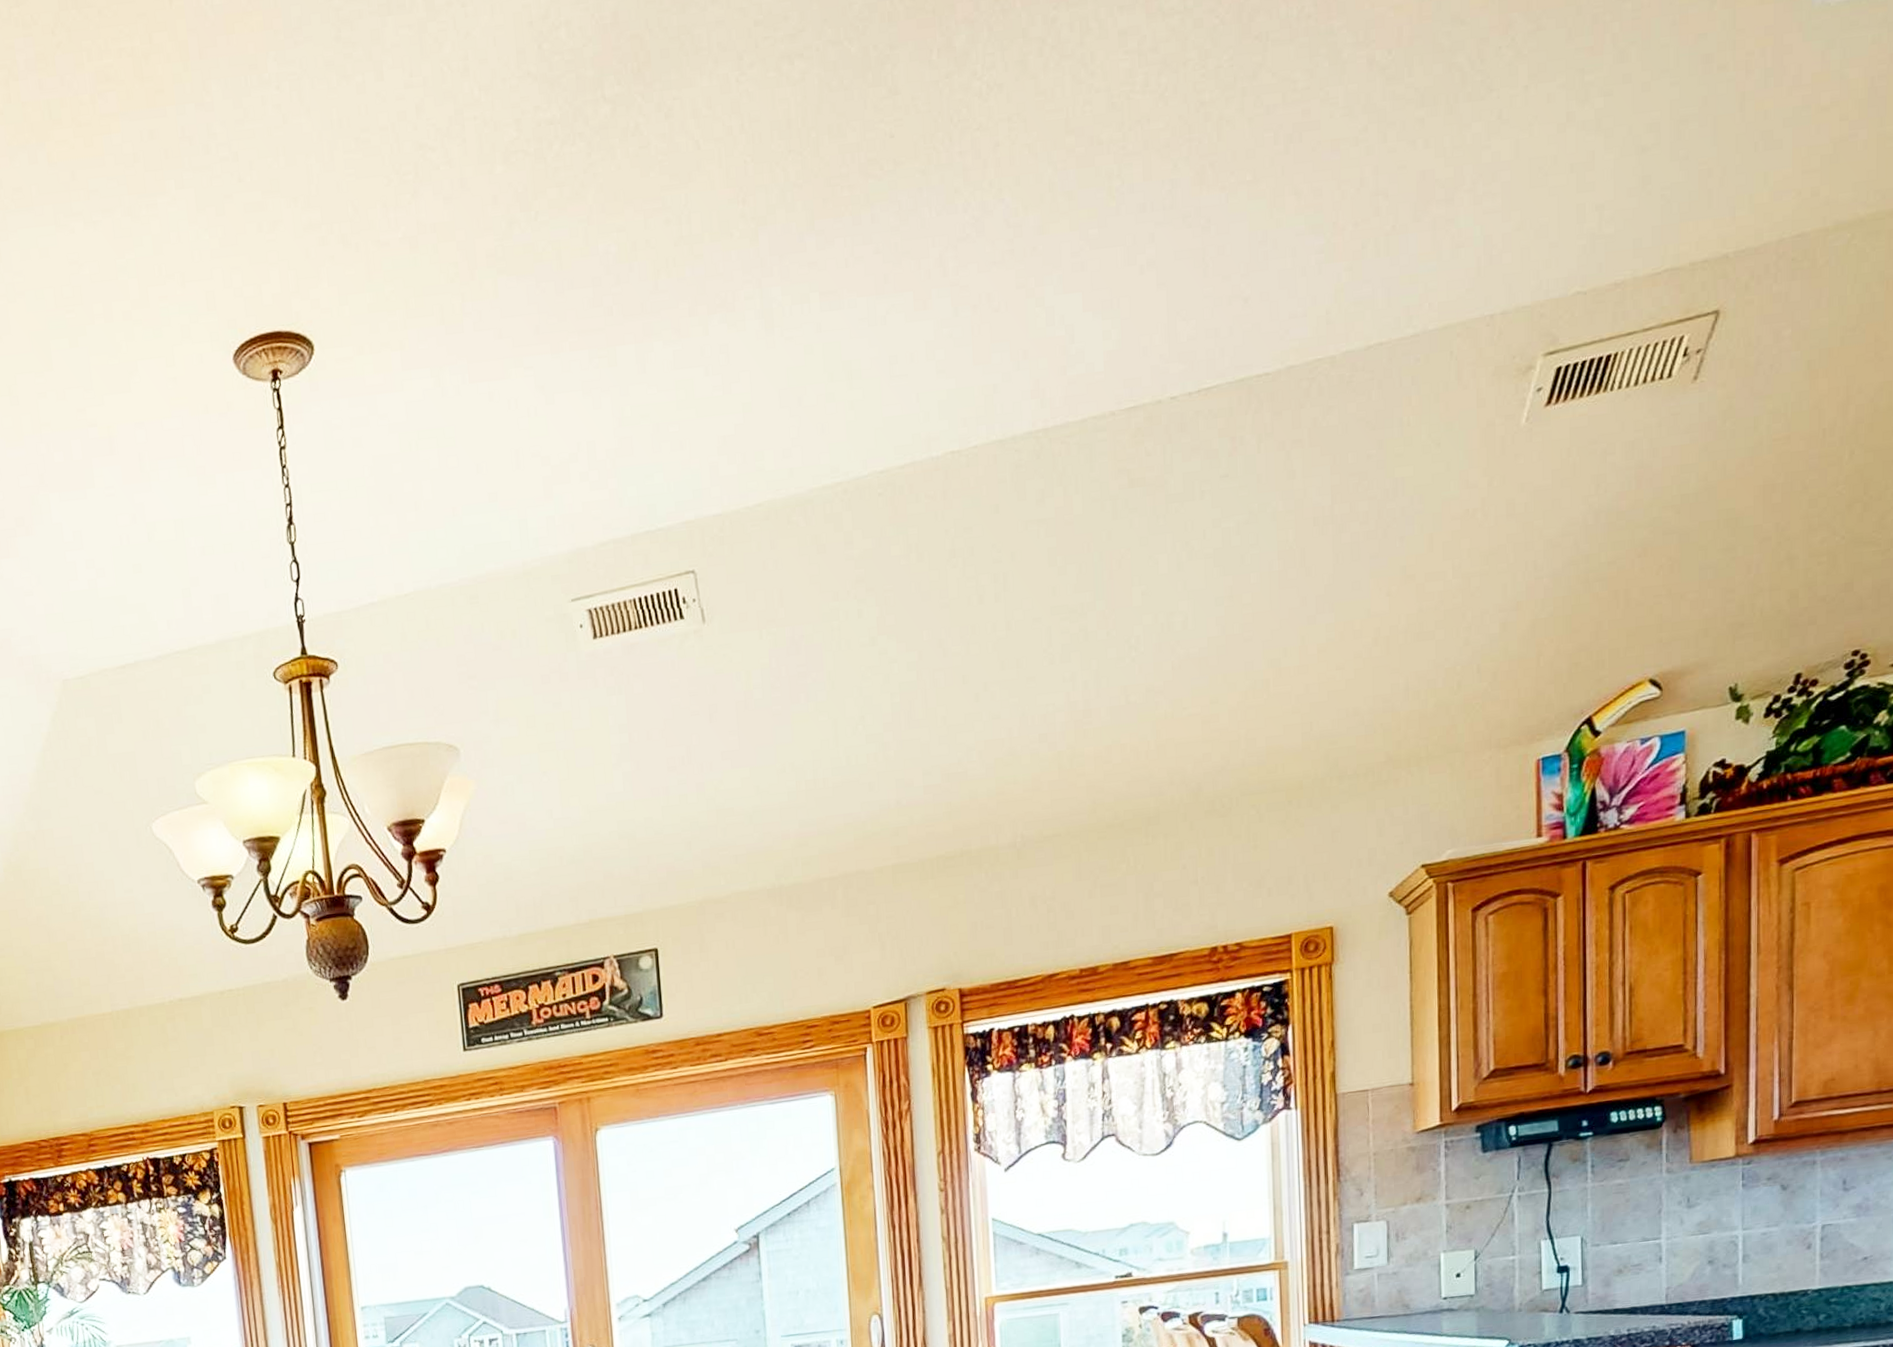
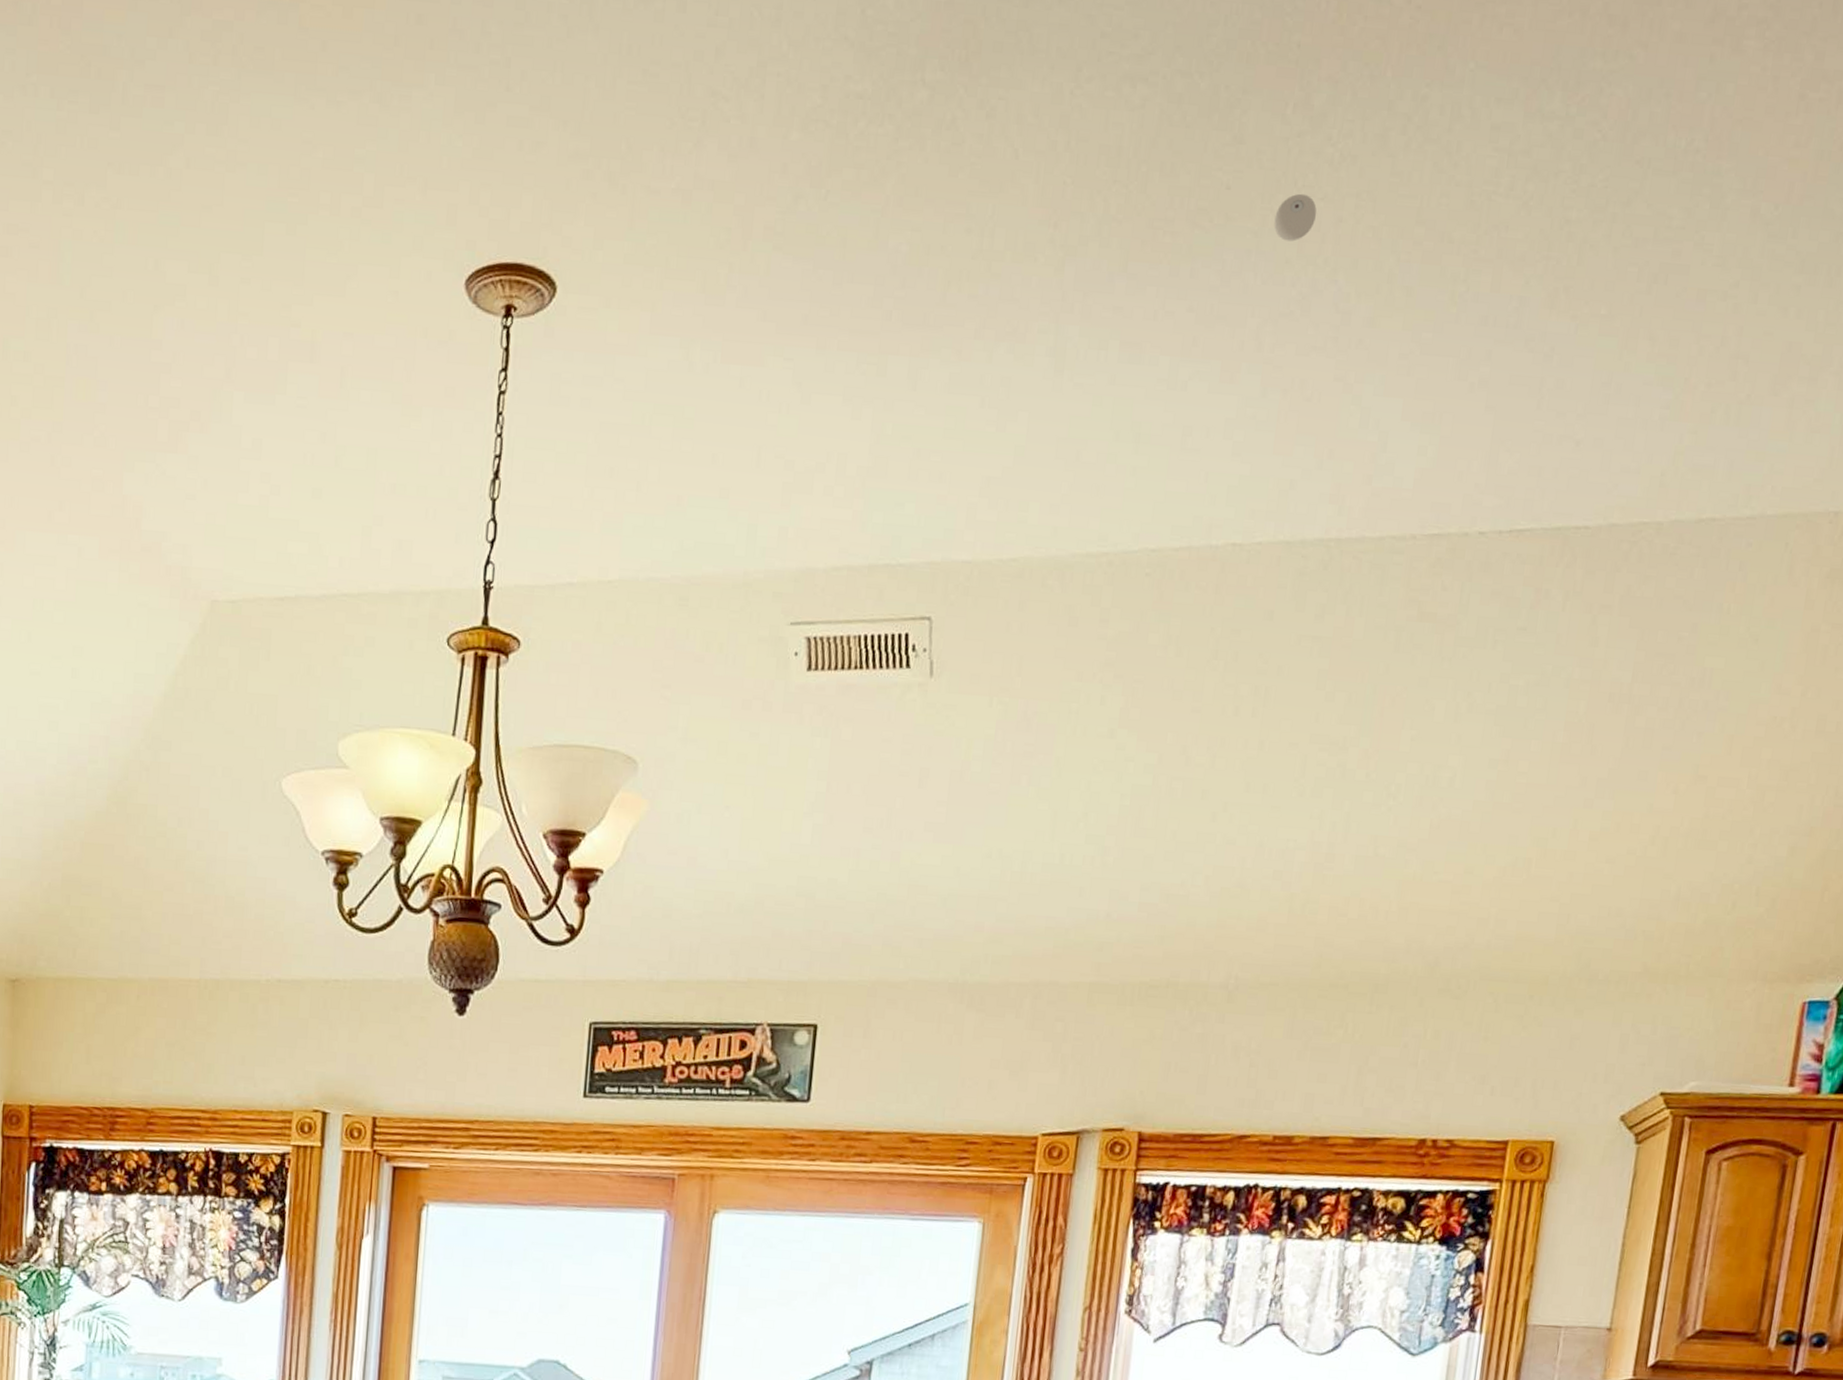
eyeball: none [938,127,976,173] -> present [1274,193,1317,242]

